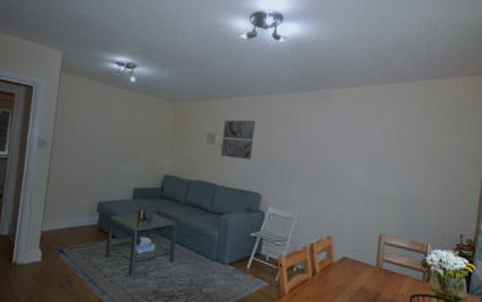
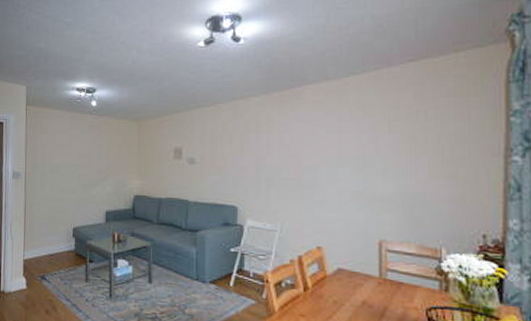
wall art: present [221,119,256,161] -> none [190,130,223,172]

